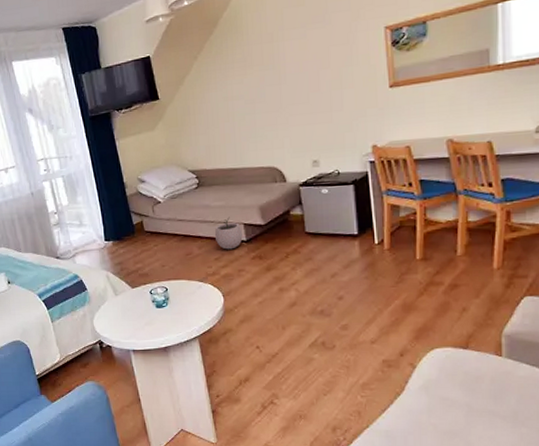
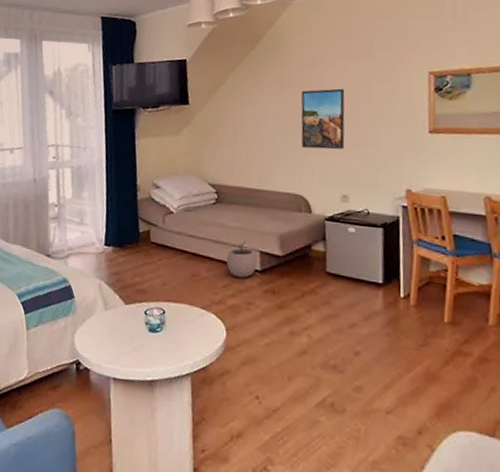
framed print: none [263,58,310,122] -> present [301,88,345,150]

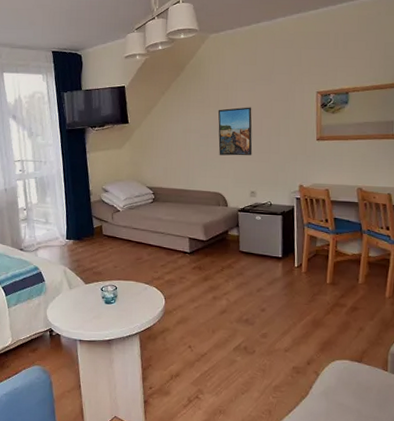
plant pot: present [226,241,258,278] -> none [163,230,187,259]

